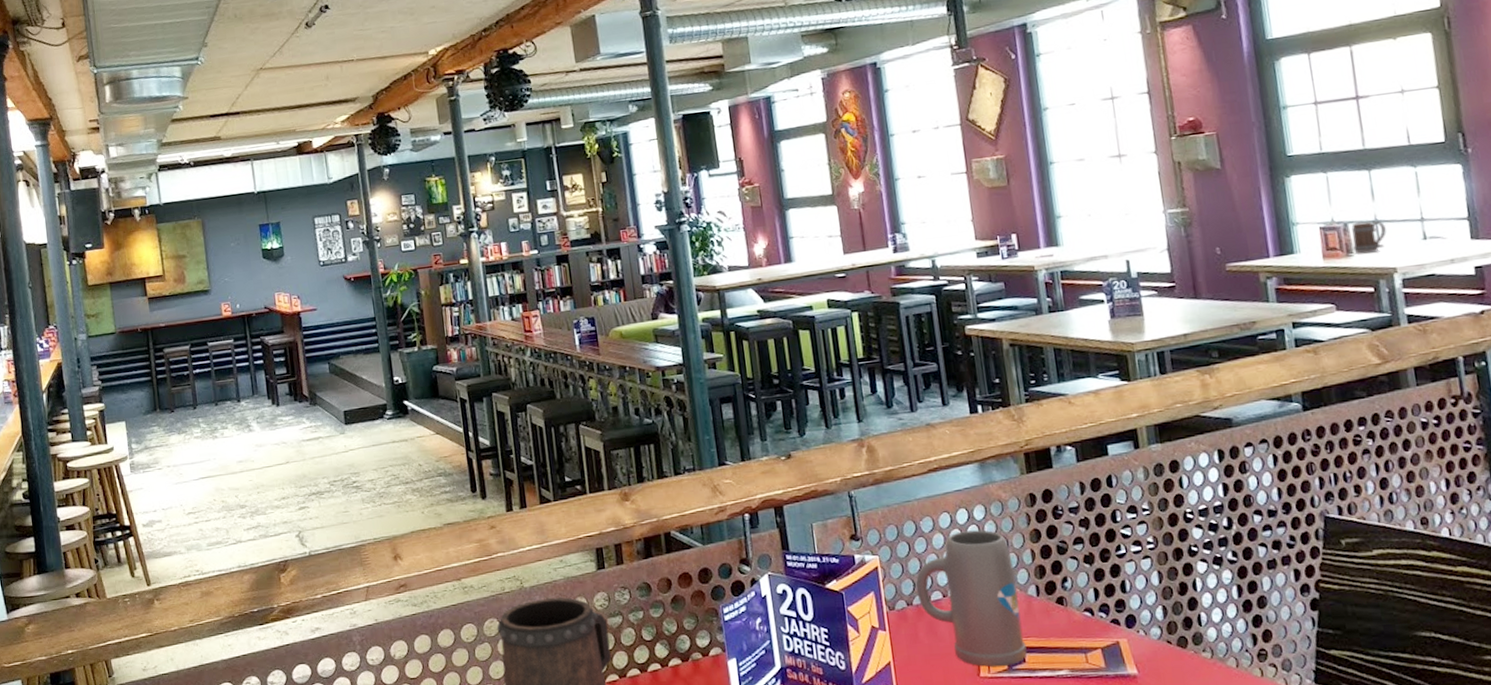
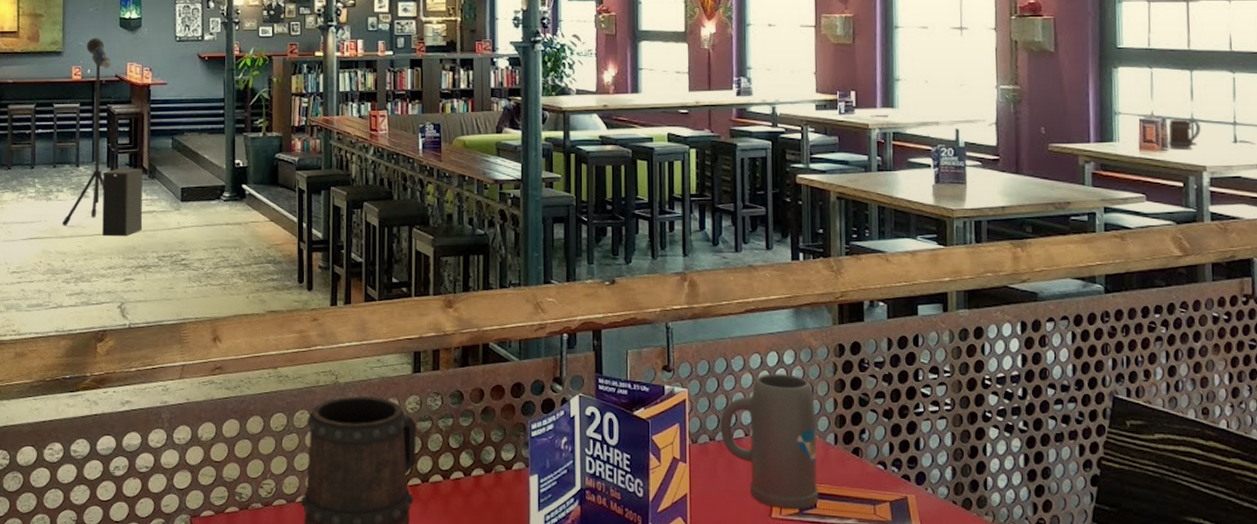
microphone stand: none [230,272,268,462] -> present [61,38,111,226]
speaker: none [265,396,310,468] -> present [102,168,143,237]

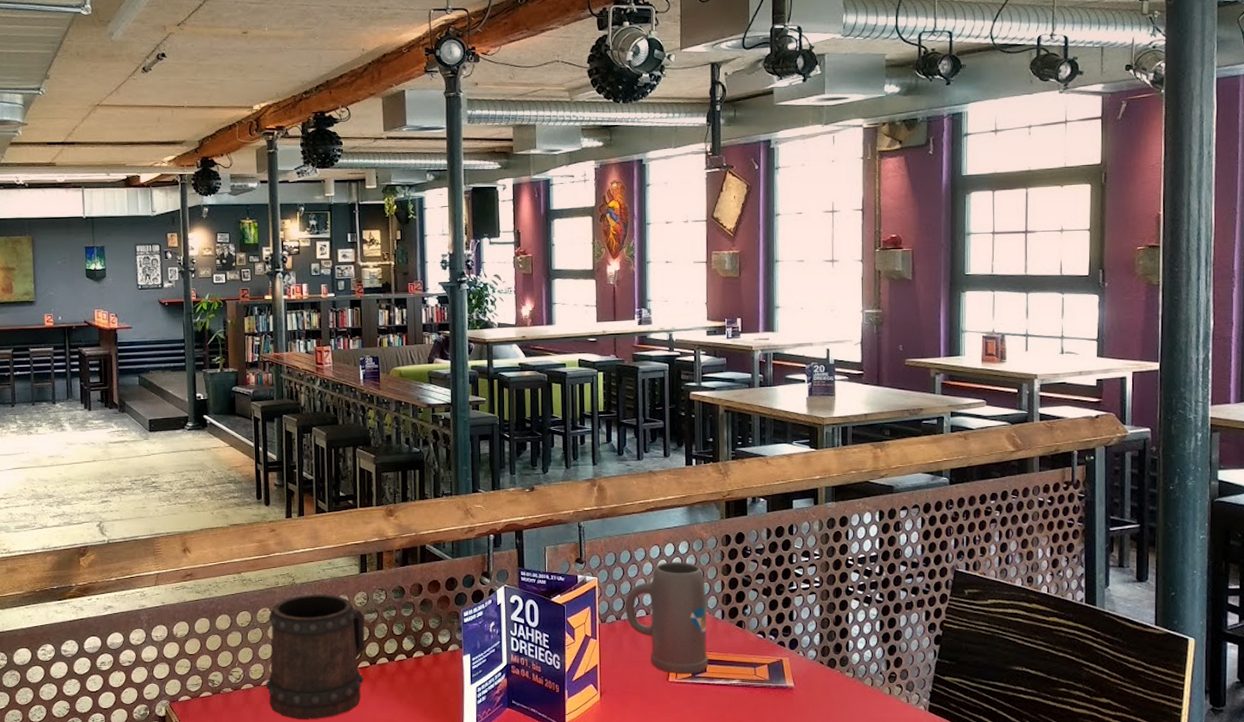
microphone stand: present [61,38,111,226] -> none [42,288,80,457]
speaker: present [102,168,143,237] -> none [78,403,115,465]
beer mug: present [1168,119,1201,149] -> none [1006,334,1033,361]

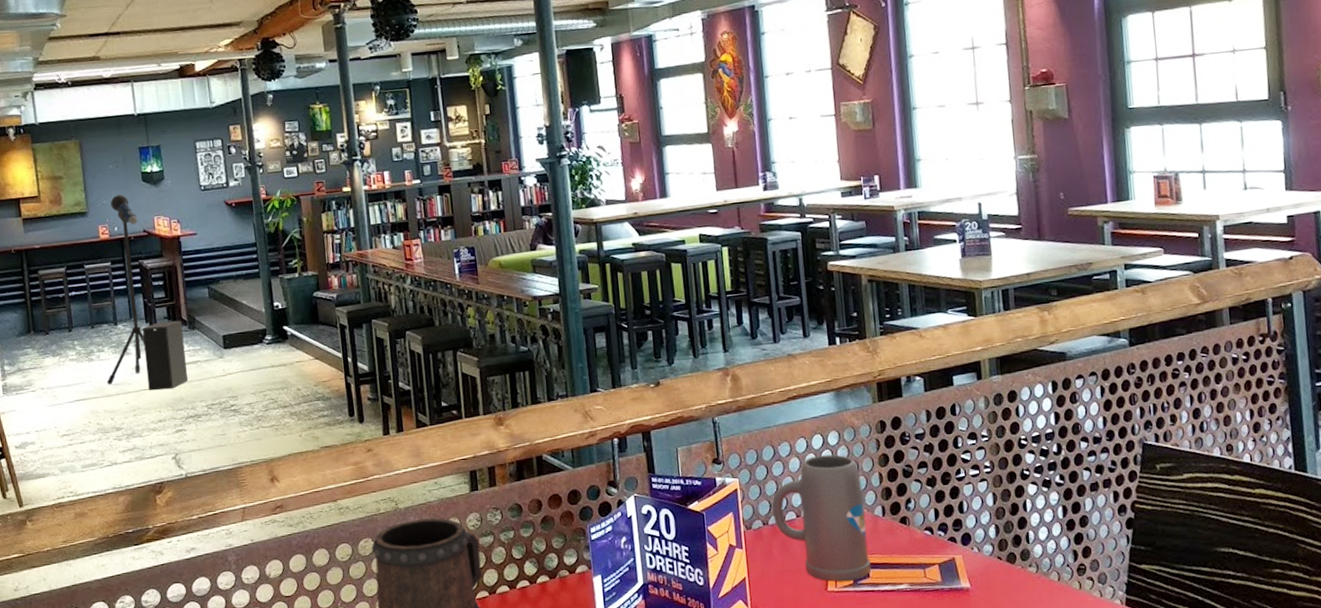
microphone stand: none [42,288,80,457] -> present [106,194,145,385]
speaker: none [78,403,115,465] -> present [143,320,188,391]

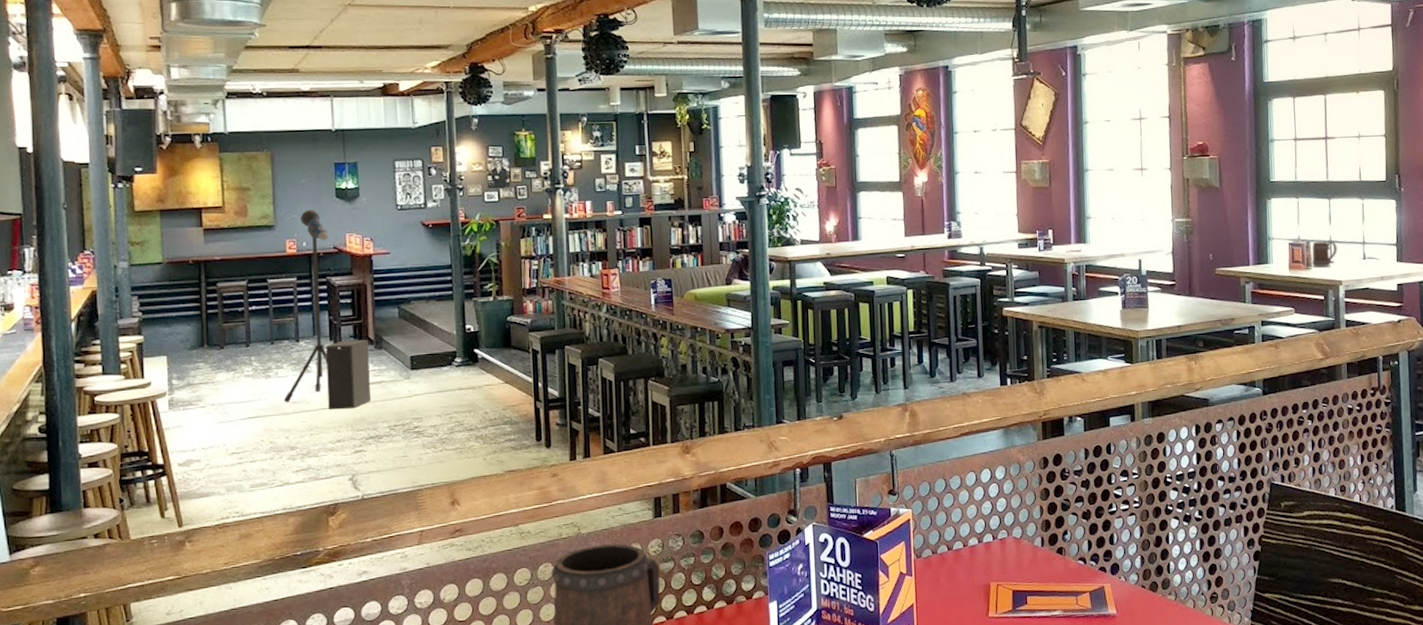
beer mug: present [771,454,872,582] -> none [941,488,1029,609]
beer mug: none [1182,171,1212,202] -> present [1312,241,1337,267]

